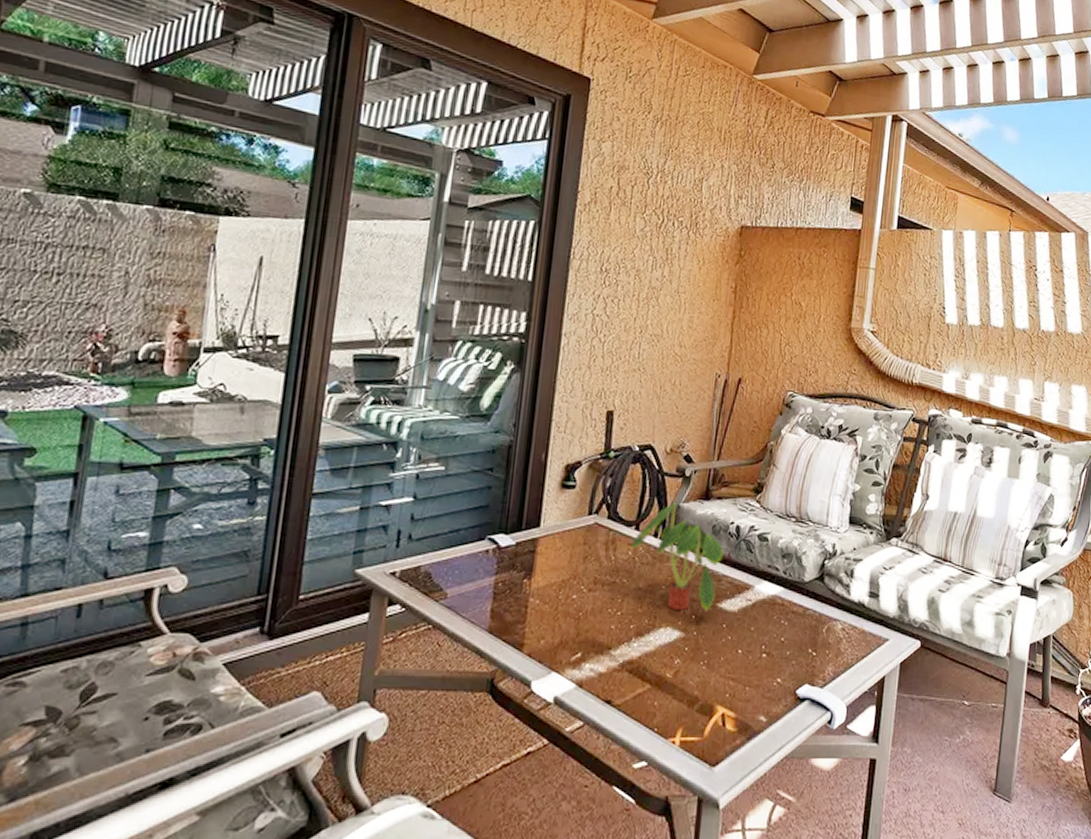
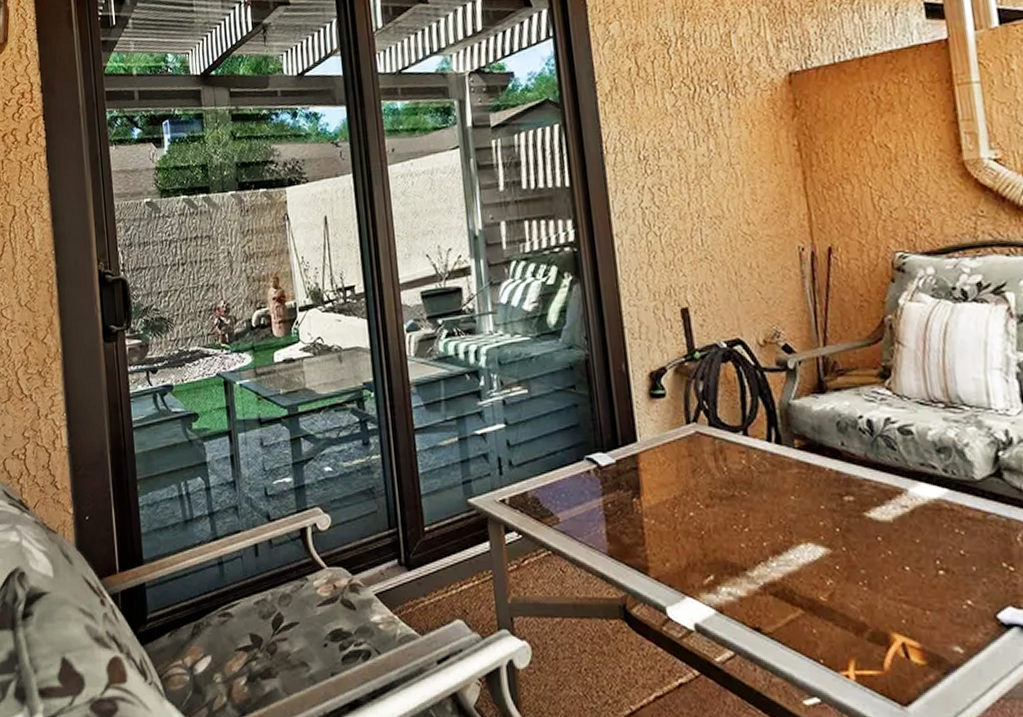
plant: present [630,503,723,612] -> none [741,401,859,524]

